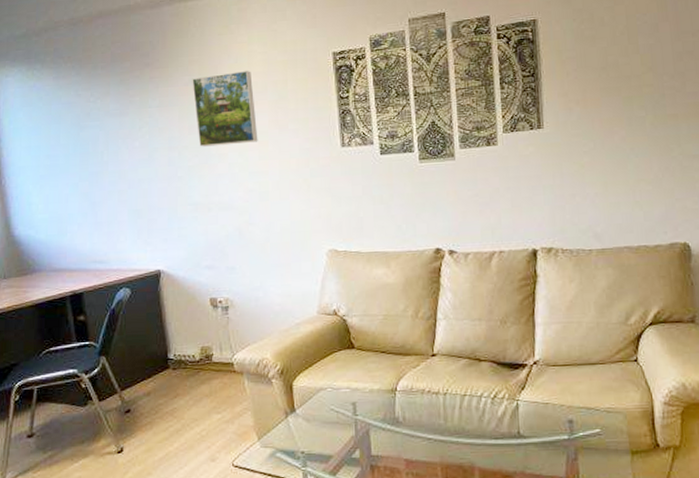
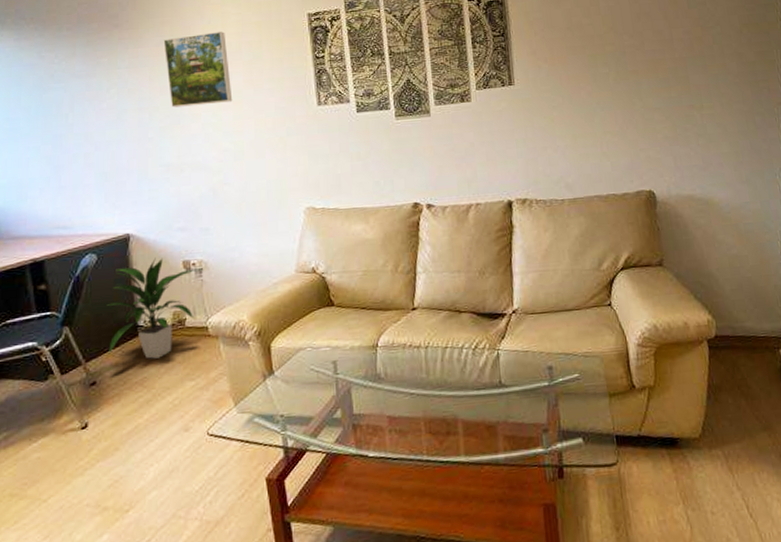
indoor plant: none [140,293,222,391] -> present [106,257,196,359]

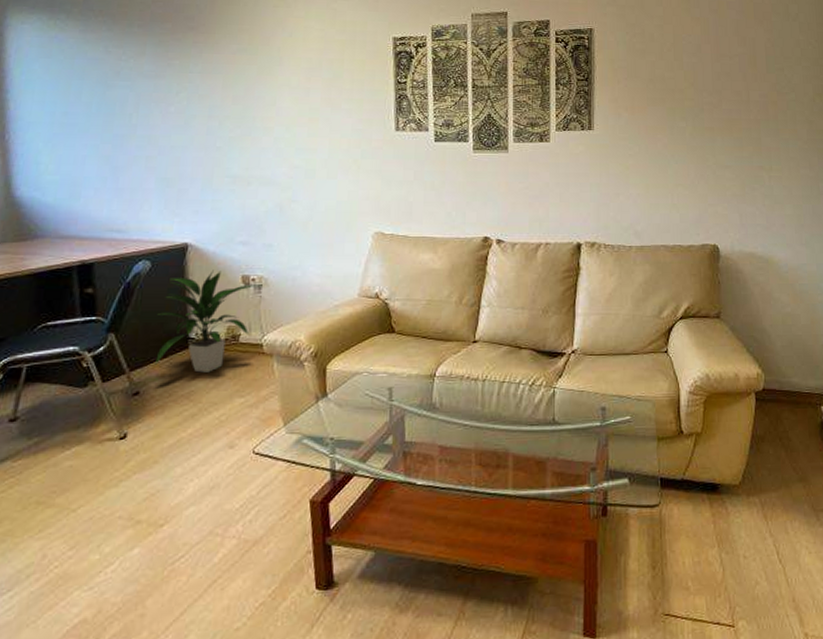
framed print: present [163,32,233,108] -> none [240,46,309,119]

